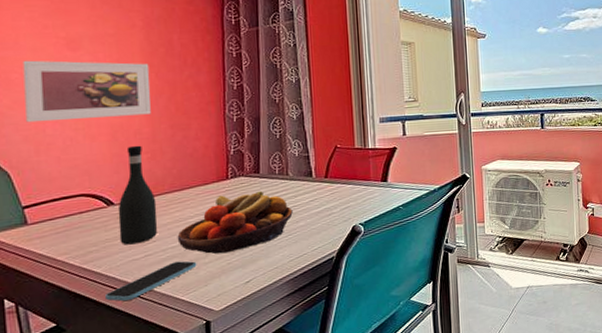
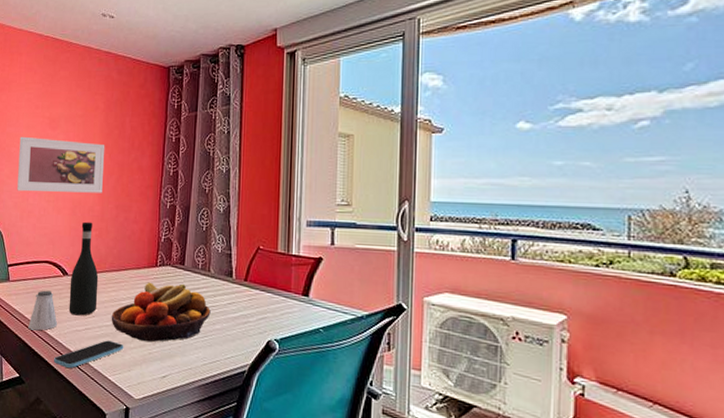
saltshaker: none [63,225,105,272] -> present [28,290,57,331]

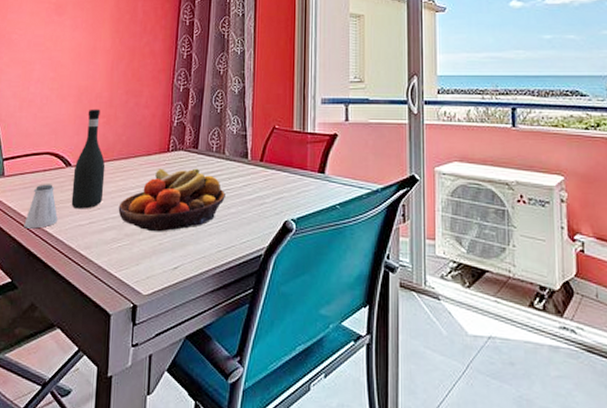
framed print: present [17,136,105,193] -> none [17,23,116,80]
smartphone: present [54,340,124,369] -> none [52,233,132,268]

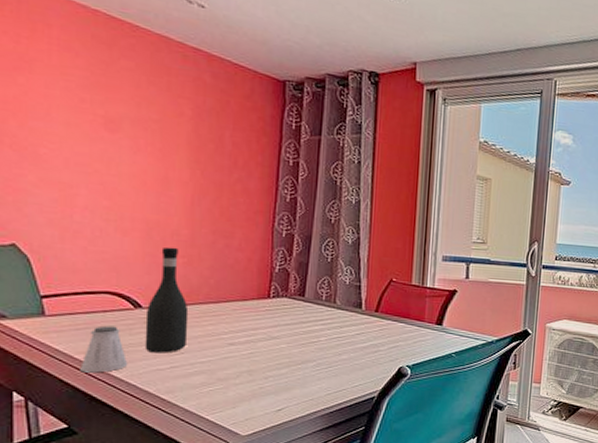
fruit bowl: present [118,168,225,232] -> none [208,314,336,377]

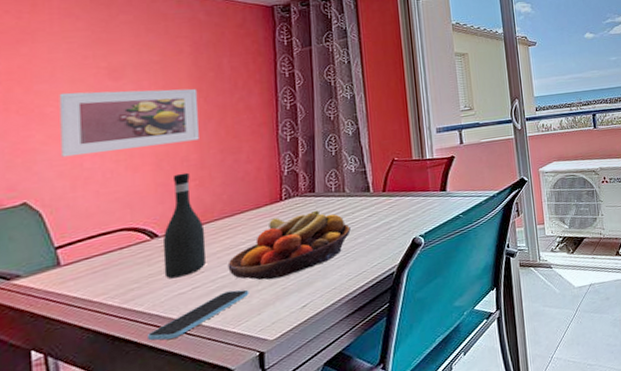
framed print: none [52,135,195,215] -> present [59,88,199,158]
saltshaker: present [80,325,127,373] -> none [100,260,148,315]
smartphone: none [124,378,226,412] -> present [148,289,249,341]
fruit bowl: none [208,314,336,377] -> present [227,210,351,280]

